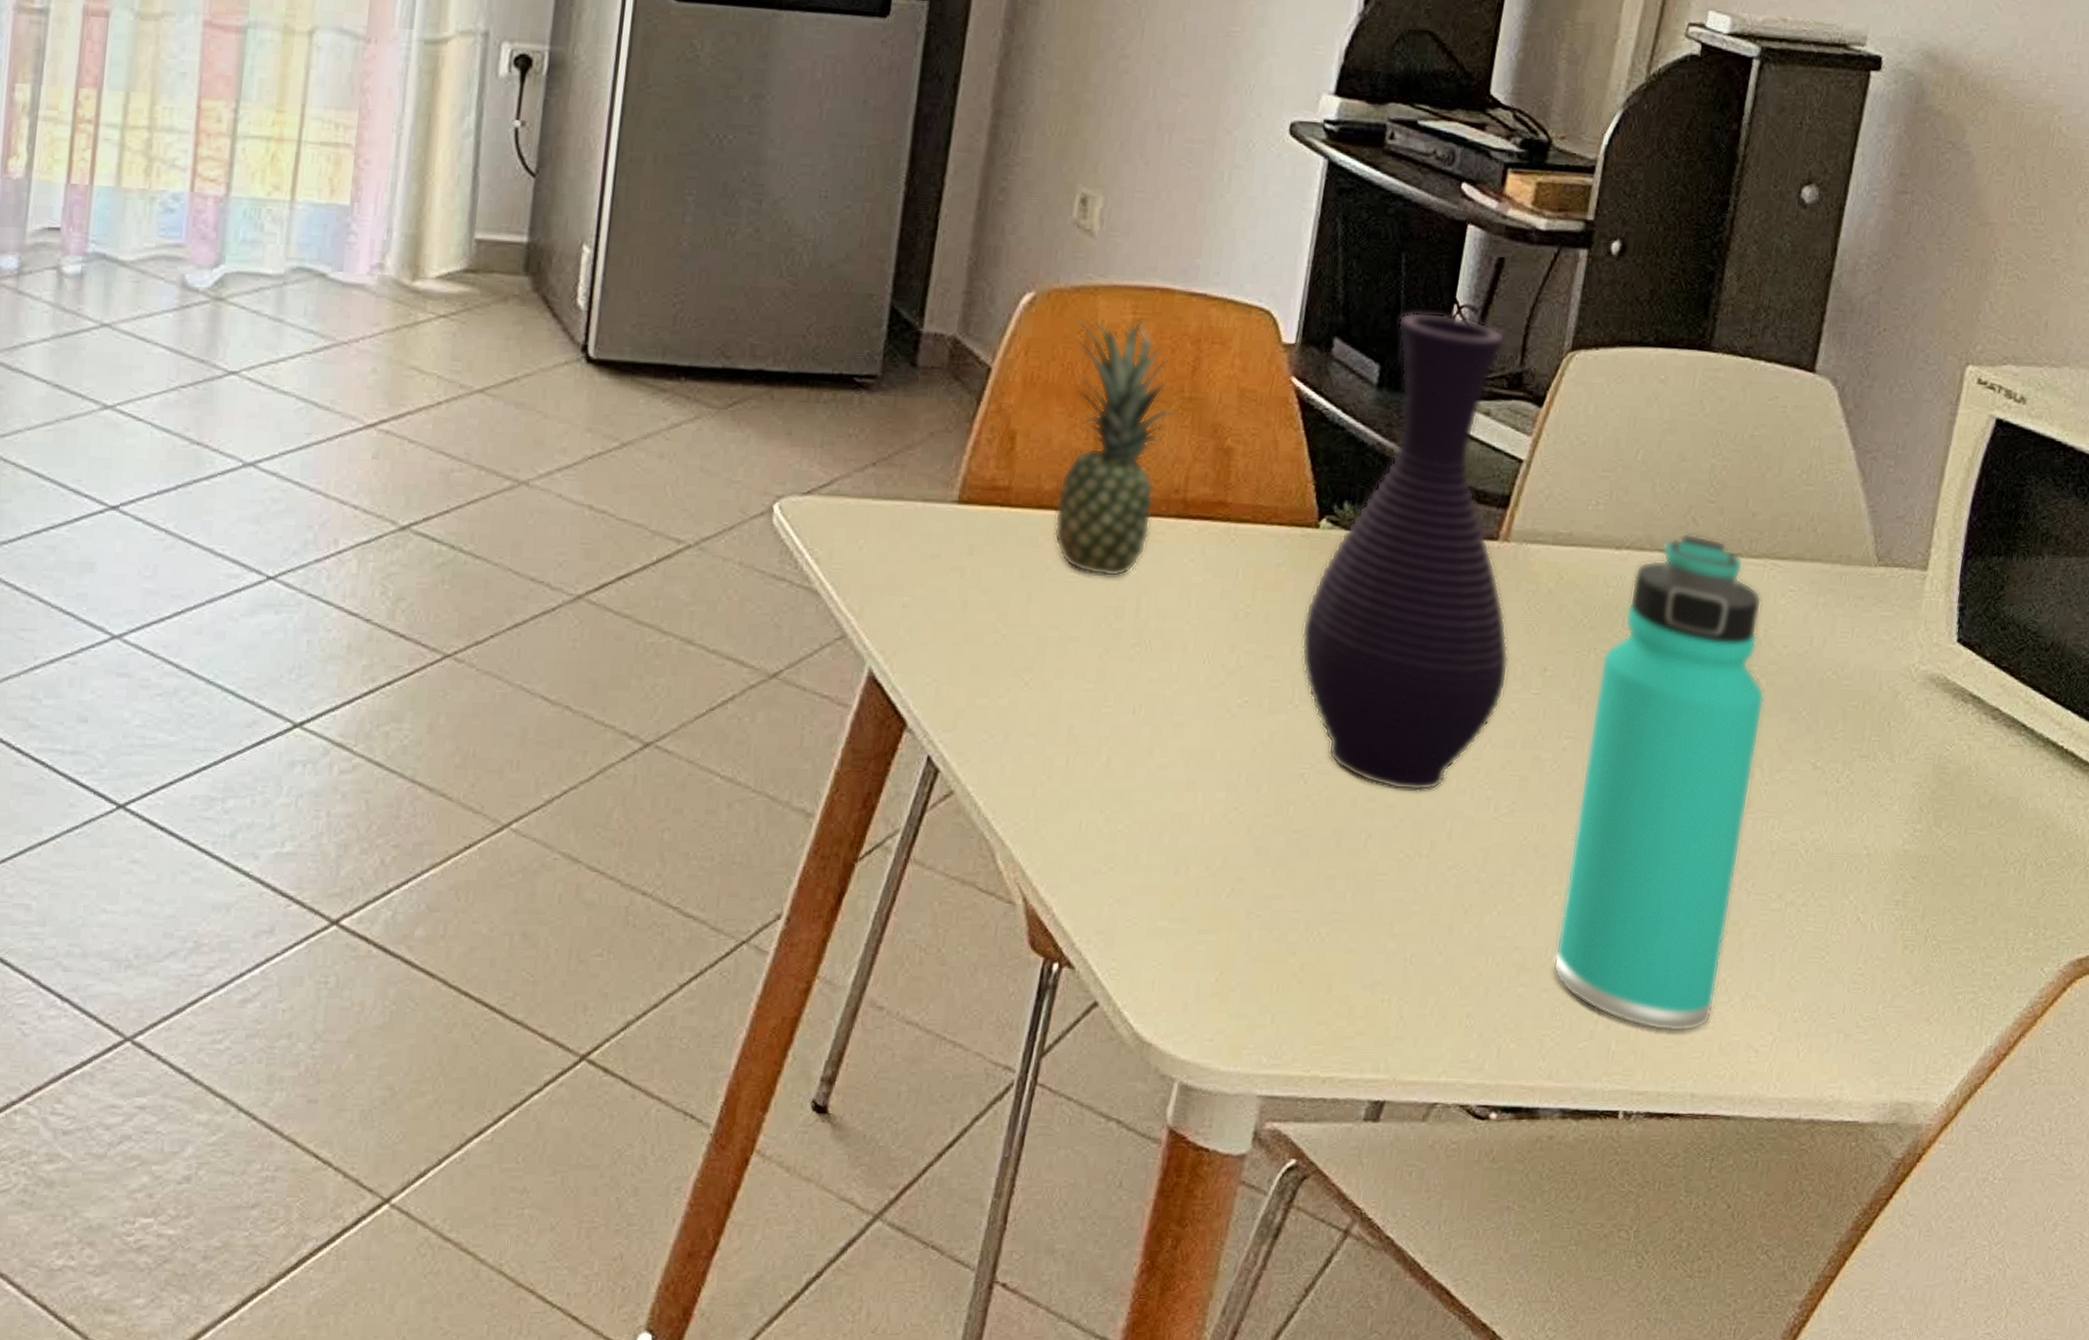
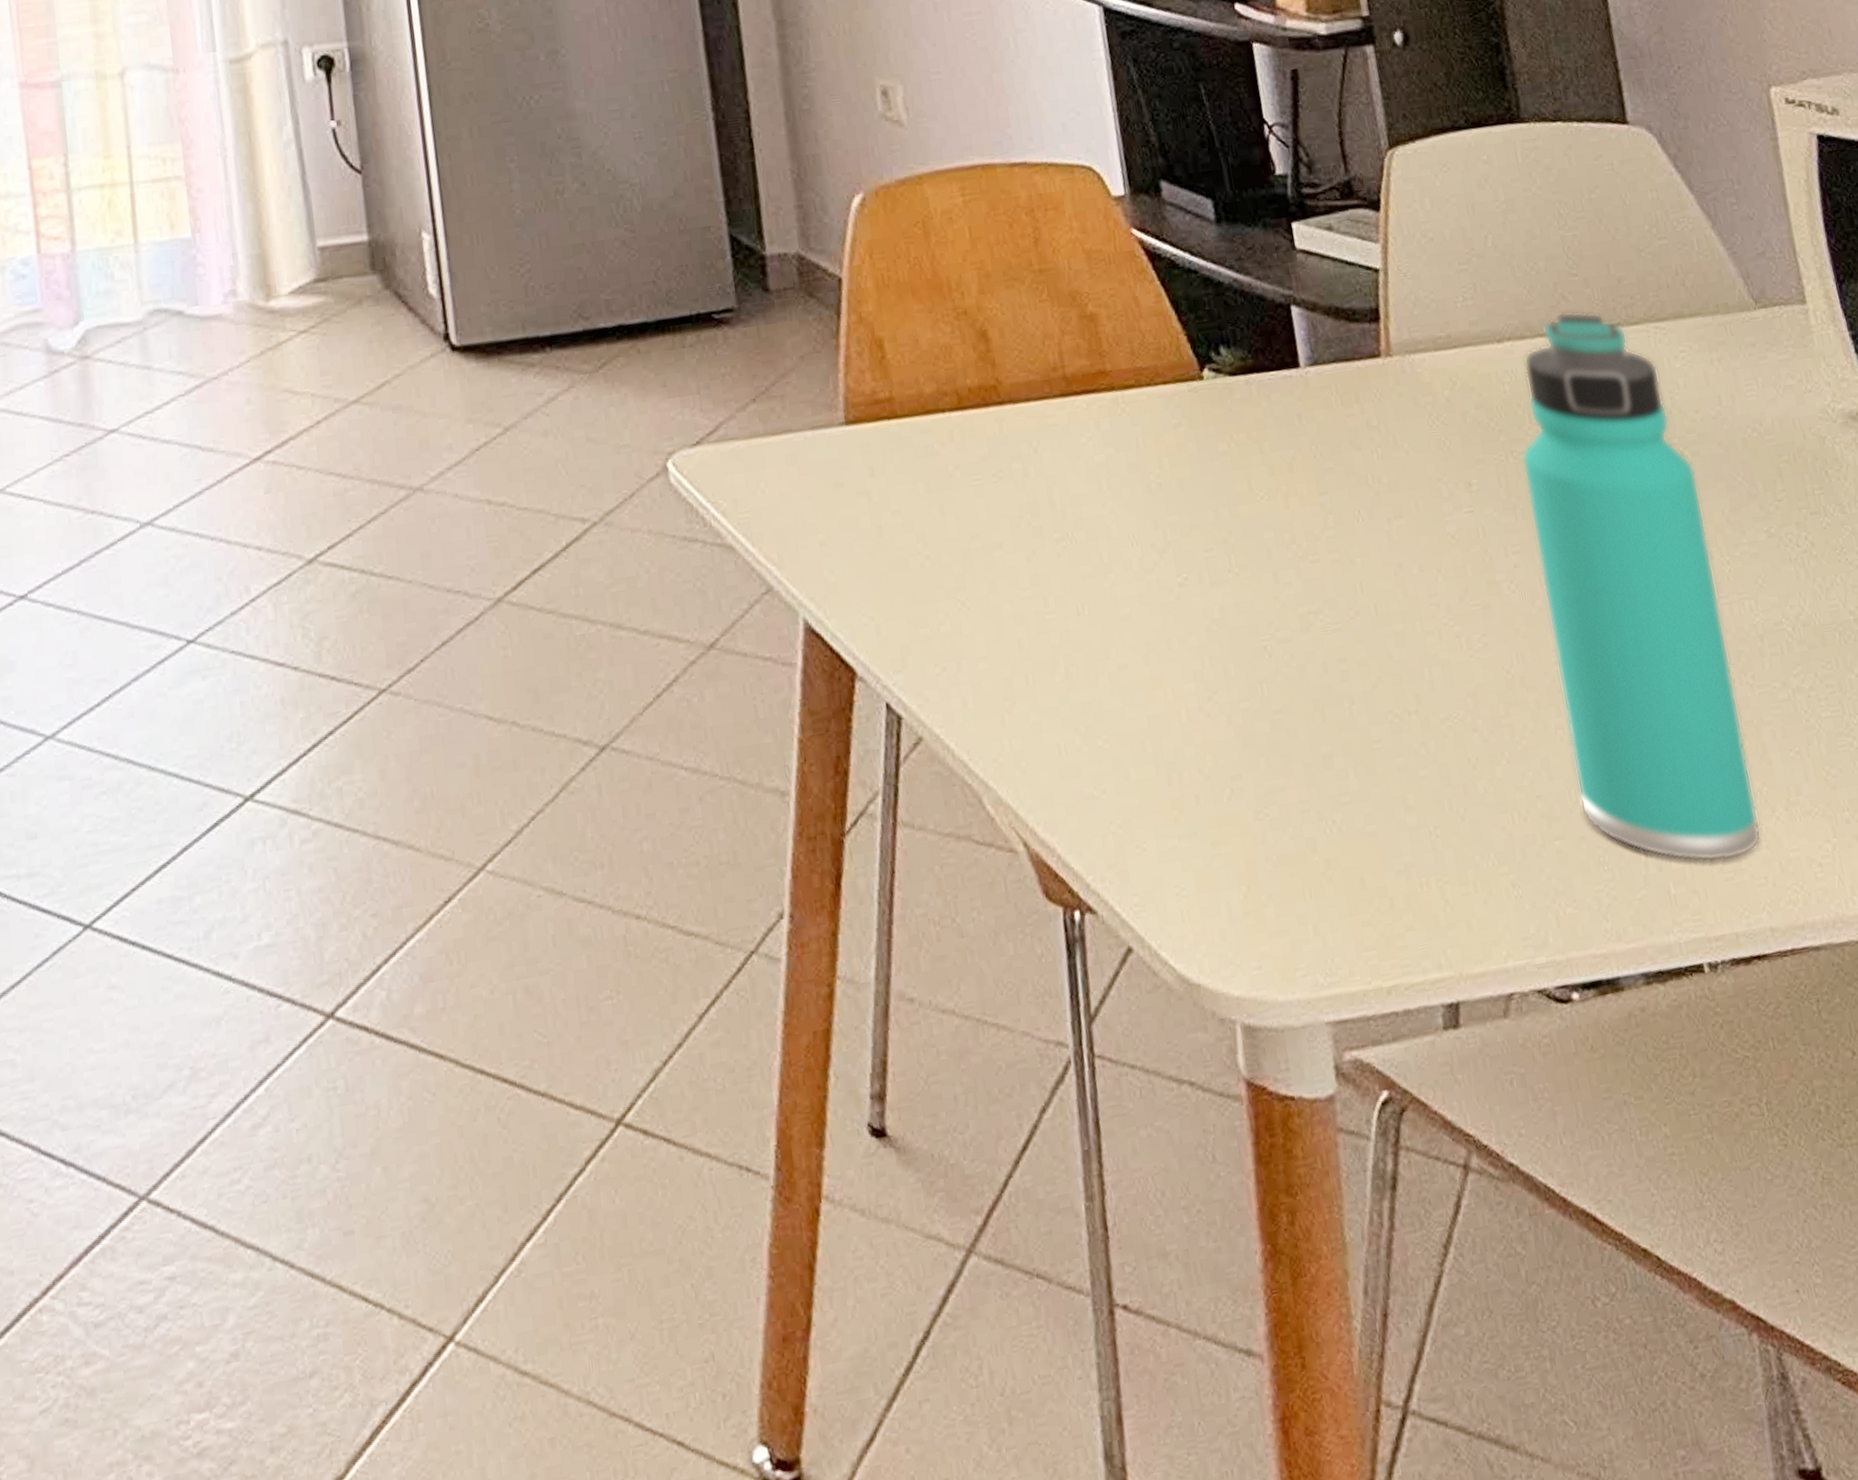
fruit: present [1054,318,1174,578] -> none [911,198,1042,474]
vase: present [1301,311,1509,791] -> none [1215,136,1438,645]

